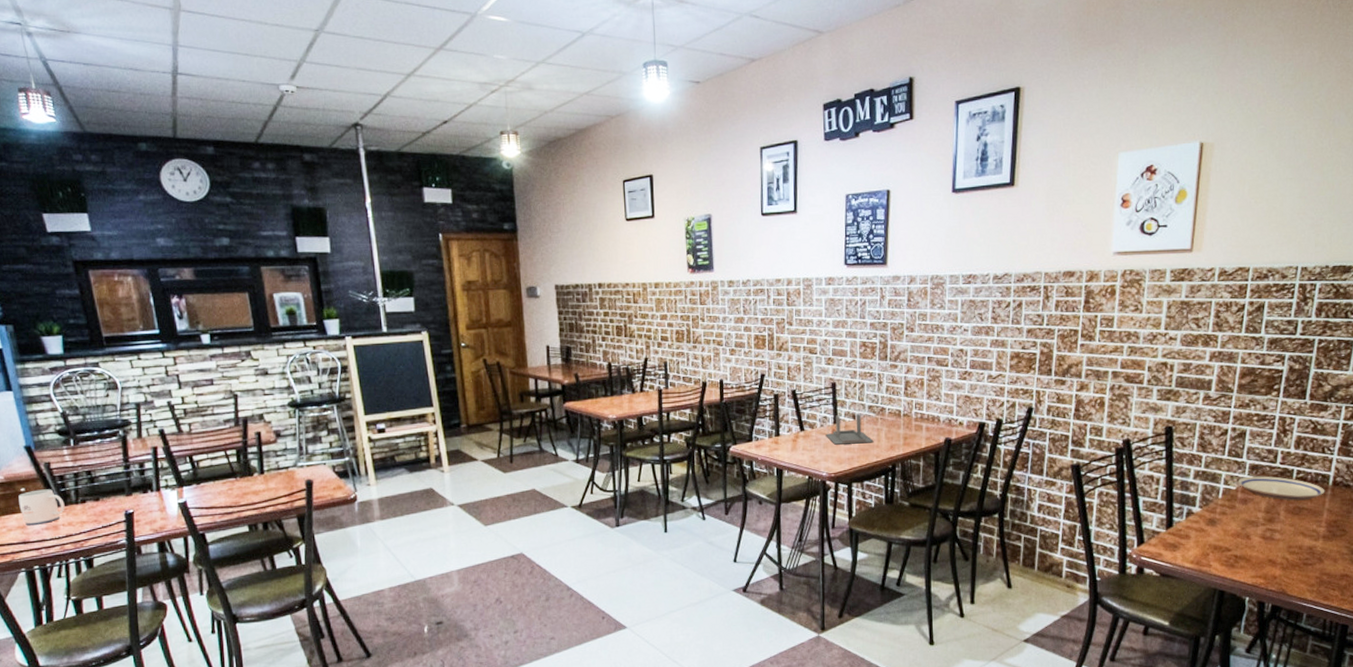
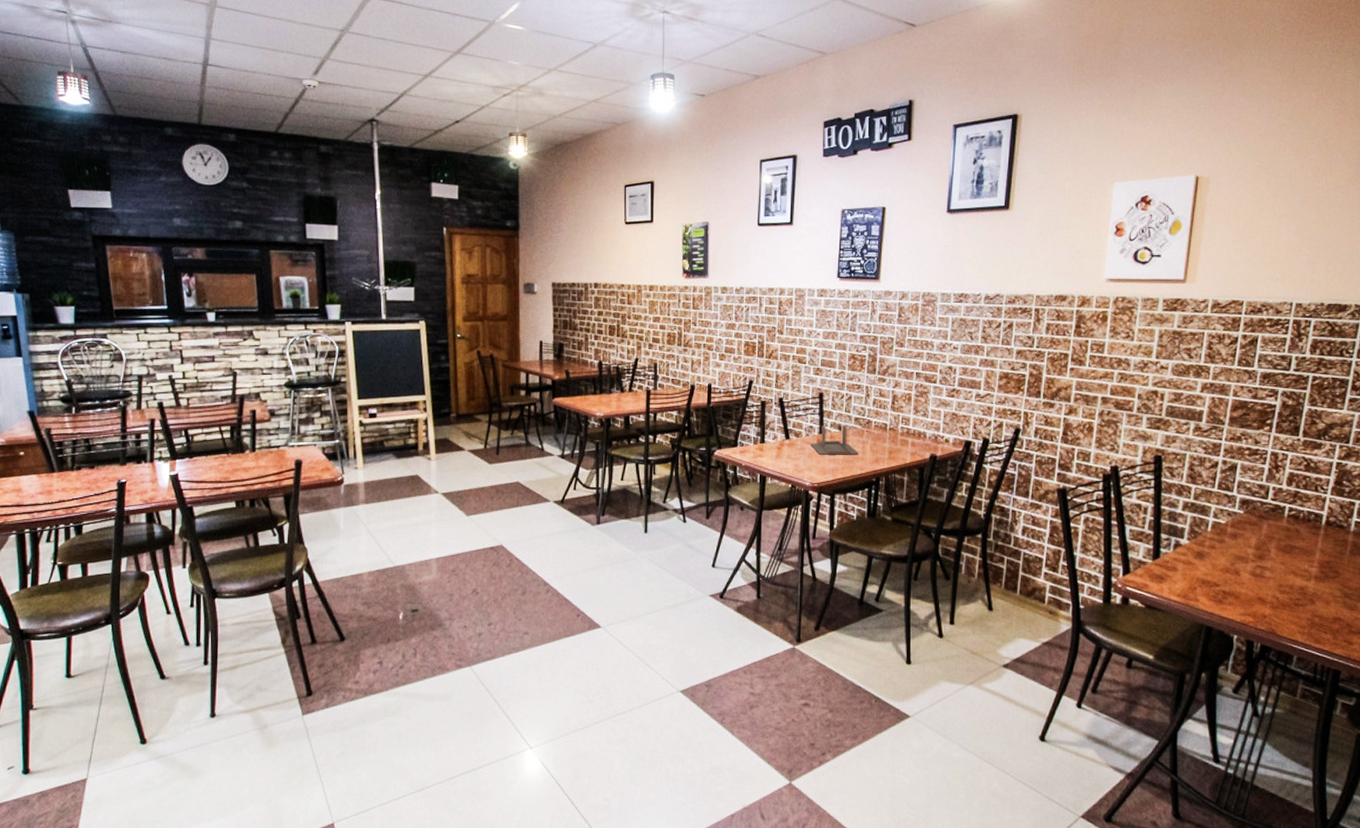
mug: present [18,489,65,526] -> none [17,454,61,489]
plate: present [1239,476,1325,501] -> none [1228,511,1318,539]

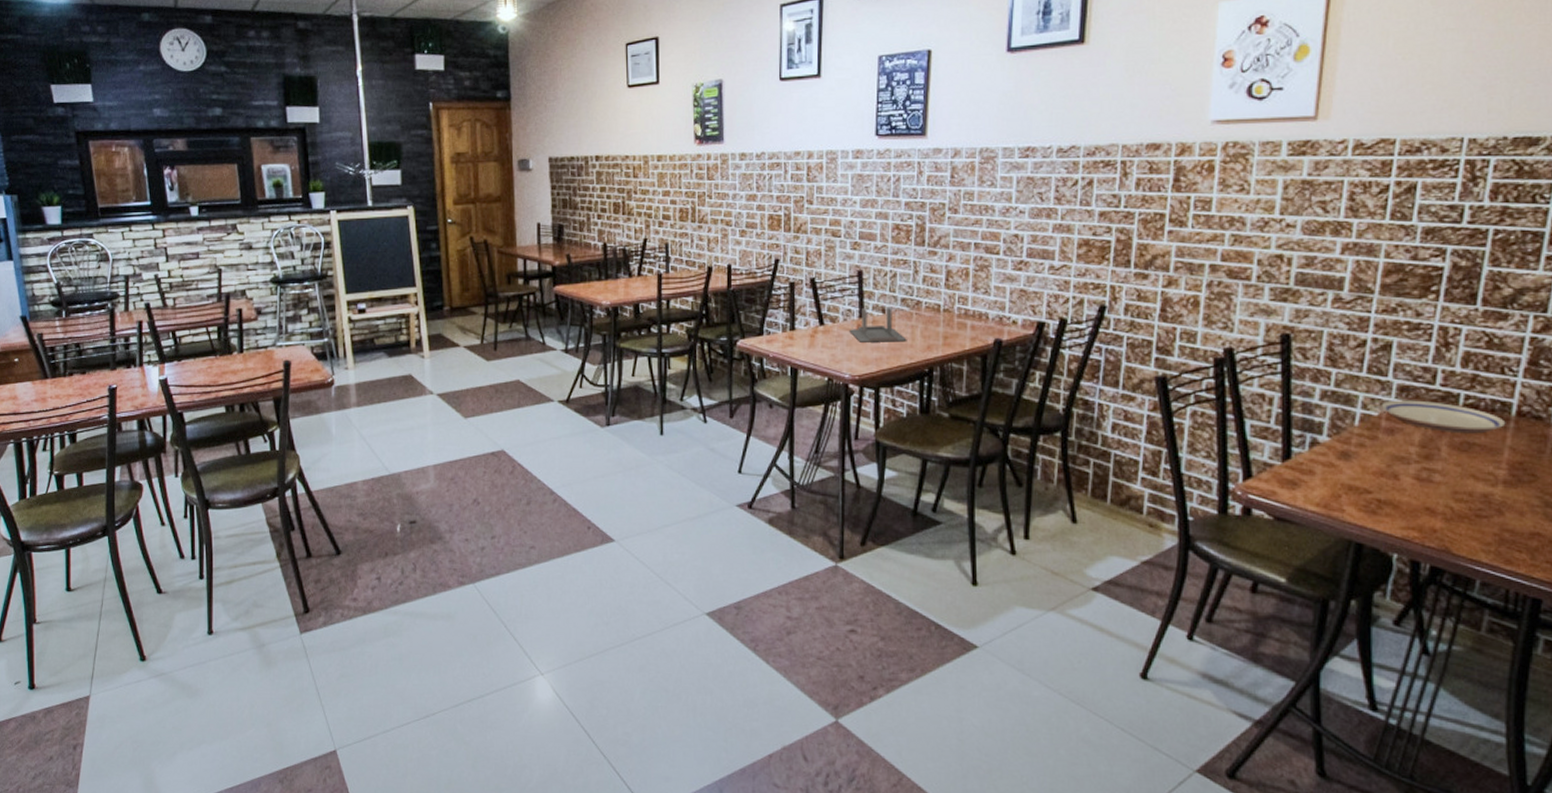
plate: none [1228,511,1318,539] -> present [1382,400,1506,434]

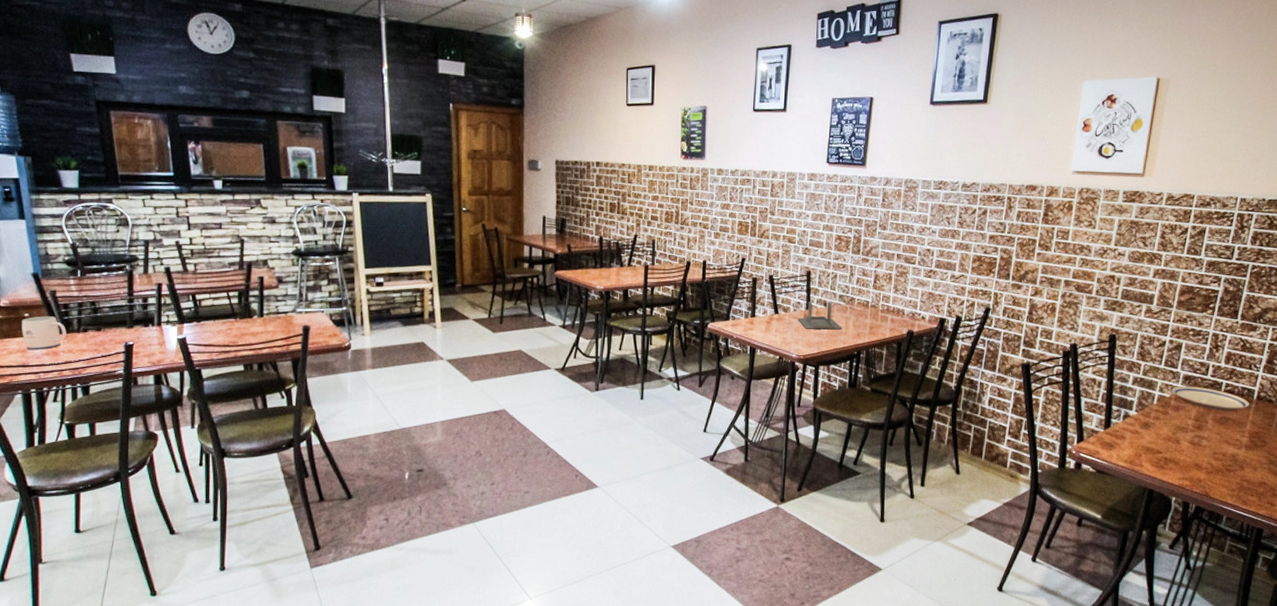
mug: none [12,360,54,397] -> present [22,316,67,350]

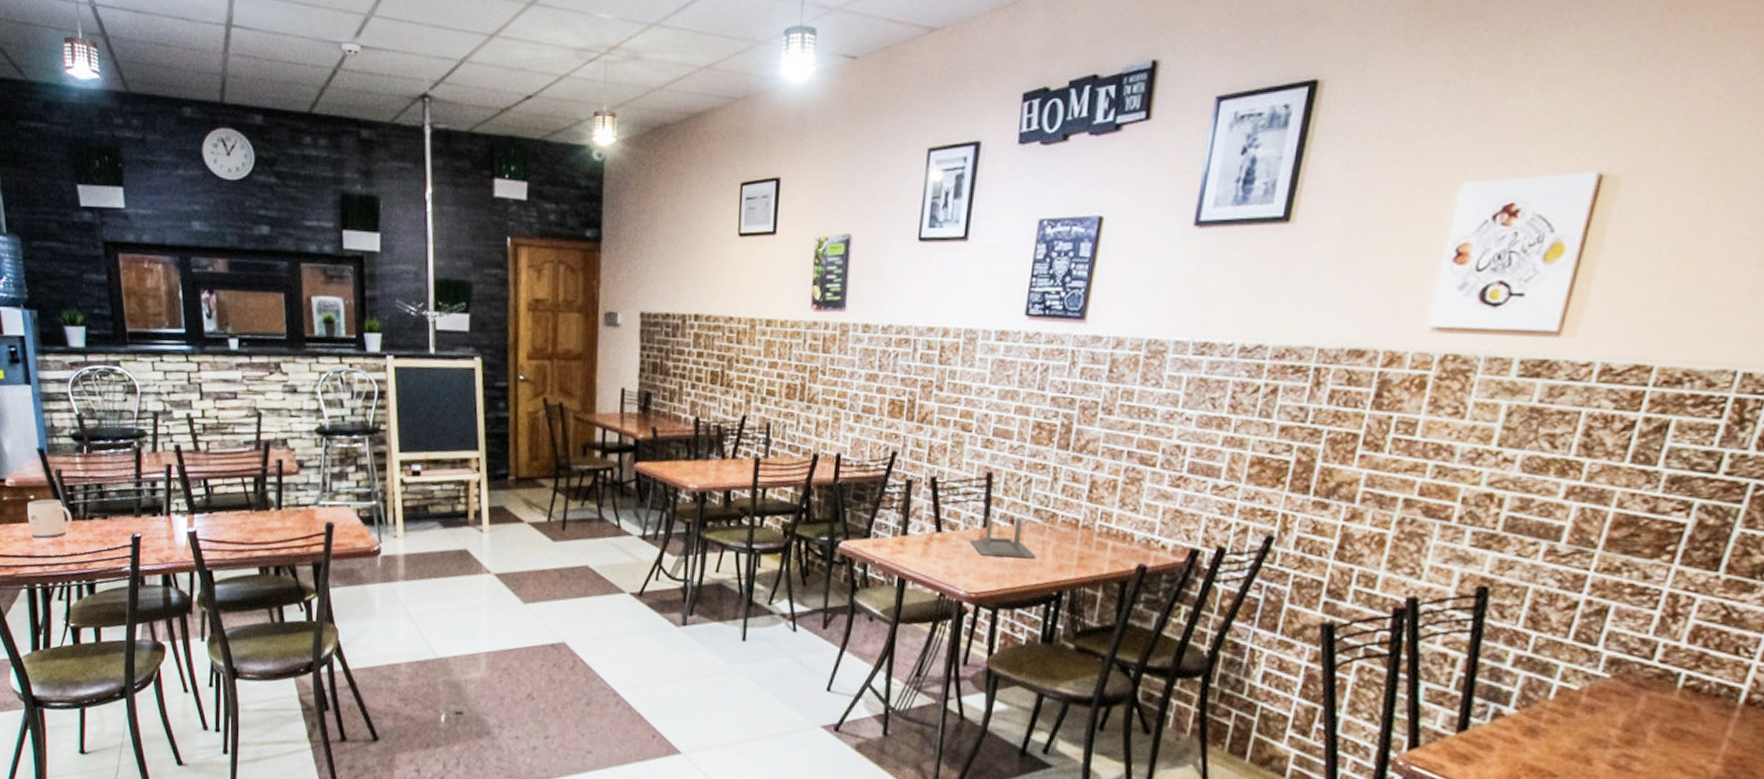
plate: present [1172,386,1250,412] -> none [1584,673,1731,721]

